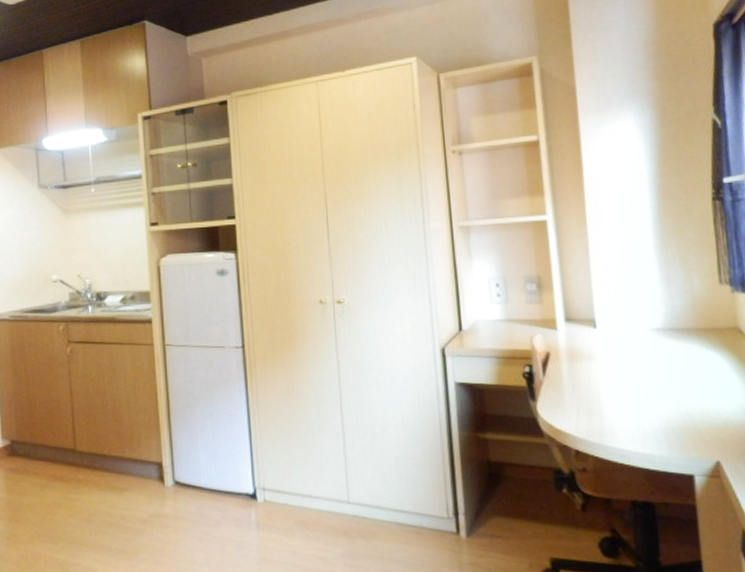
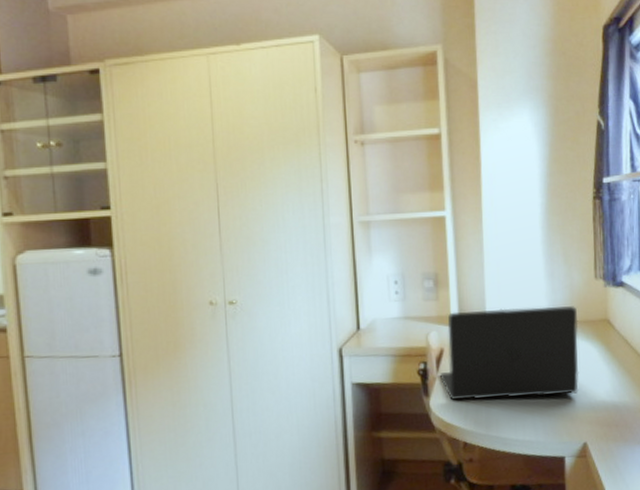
laptop: none [546,312,707,408] -> present [439,306,579,400]

